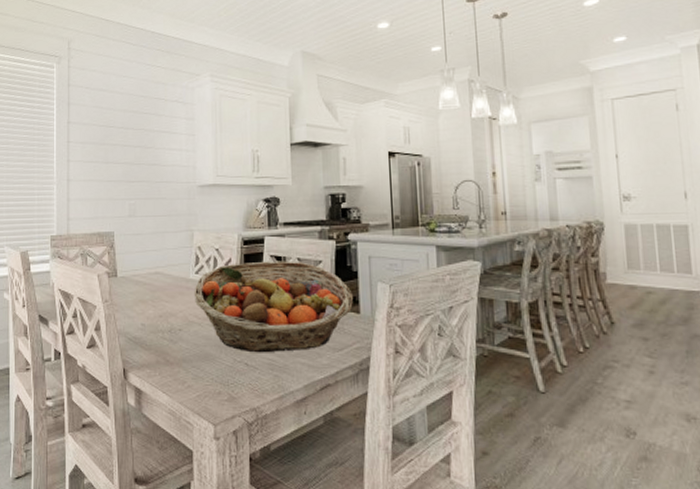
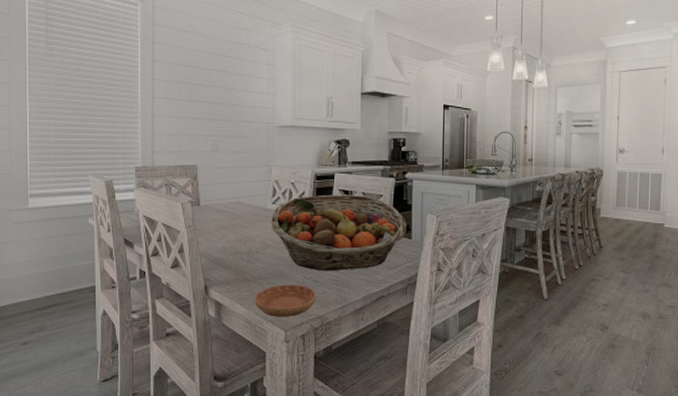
saucer: none [179,368,250,408] -> present [255,284,317,317]

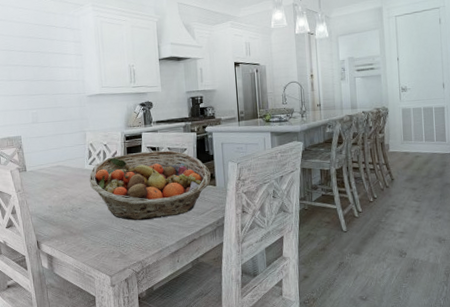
saucer: present [255,284,317,317] -> none [81,234,136,265]

